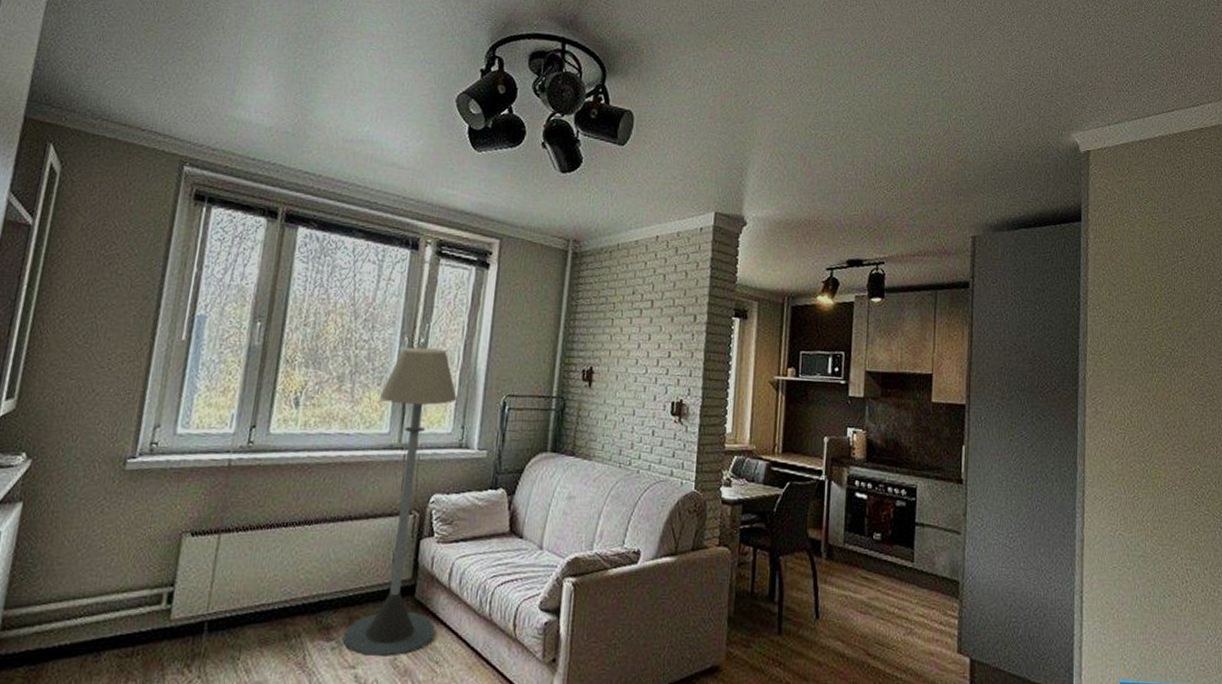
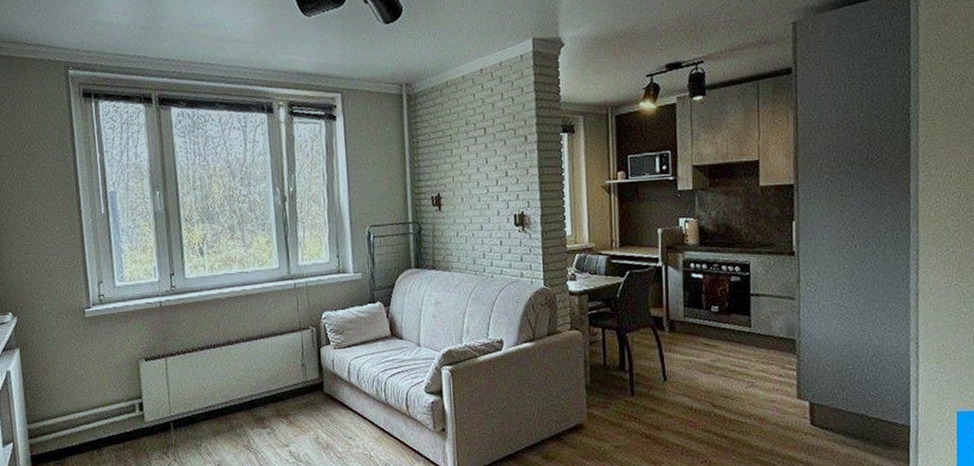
floor lamp: present [342,347,457,656] -> none [265,194,345,437]

